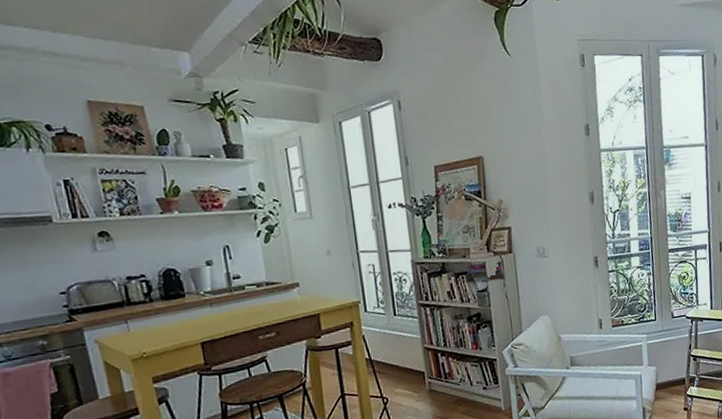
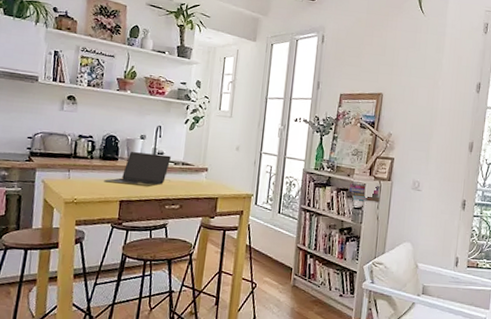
laptop: none [174,278,251,326] -> present [104,152,171,188]

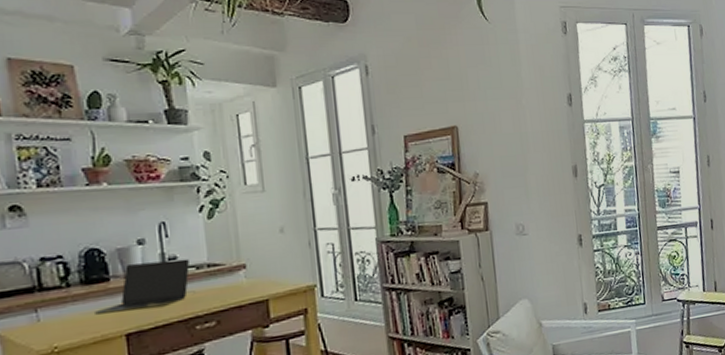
books: present [349,181,380,203] -> none [439,240,480,264]

